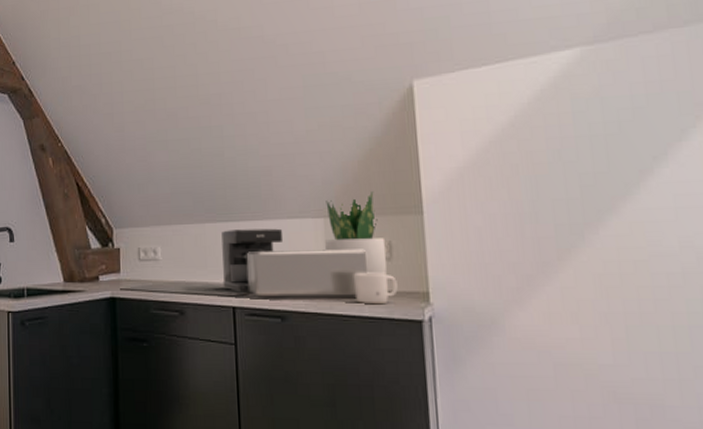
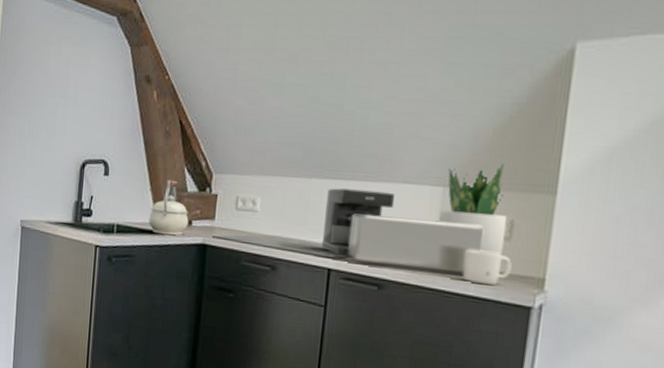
kettle: none [57,239,96,293] -> present [149,179,189,236]

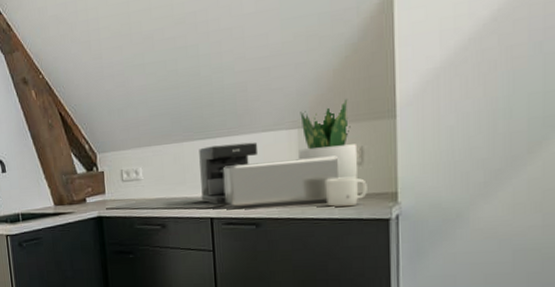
kettle: present [149,179,189,236] -> none [47,165,84,216]

